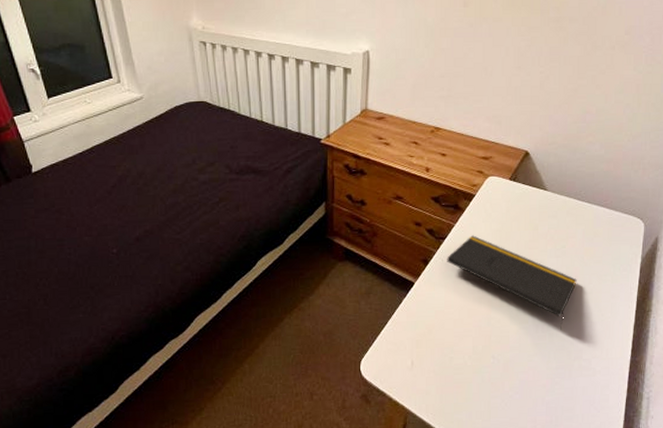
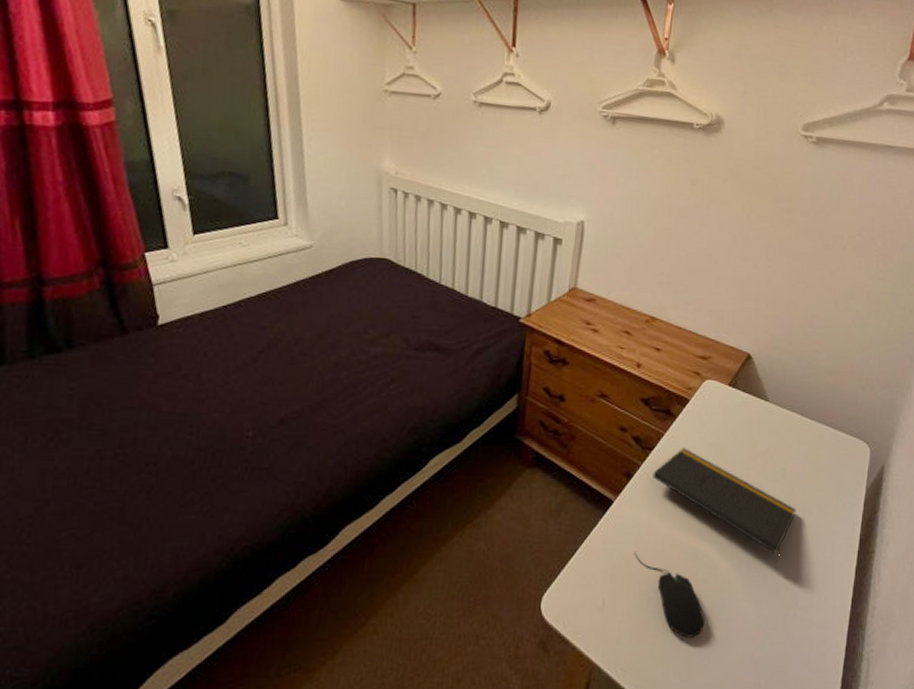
computer mouse: none [435,322,500,387] -> present [634,552,705,638]

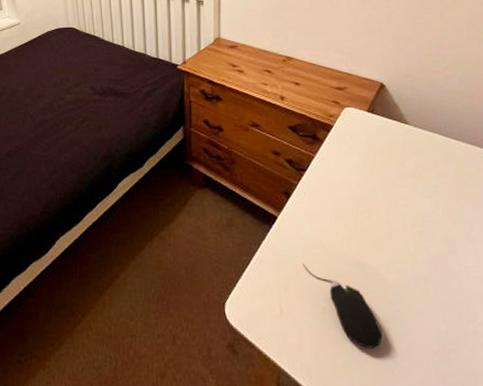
notepad: present [653,447,796,570] -> none [309,168,457,284]

